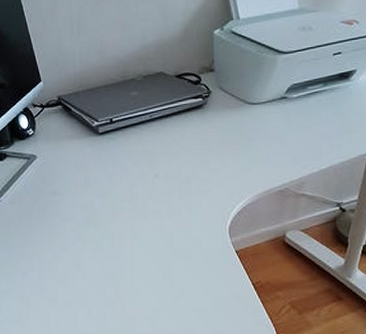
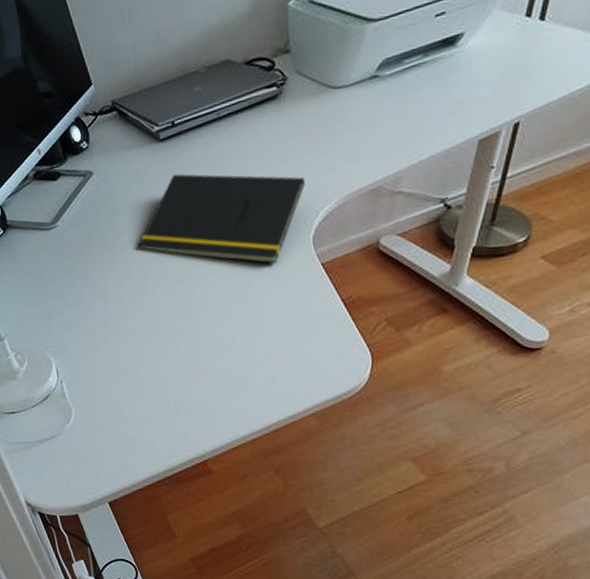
notepad: none [74,164,223,248] -> present [139,174,305,264]

